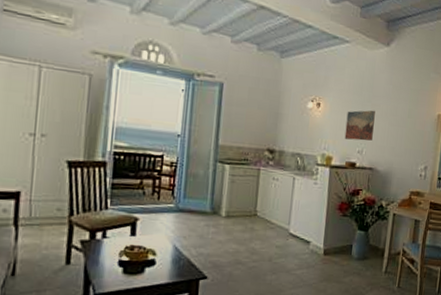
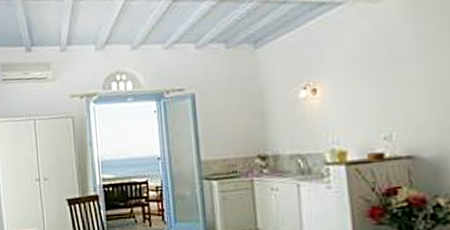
wall art: present [344,110,375,141] -> none [357,79,404,125]

